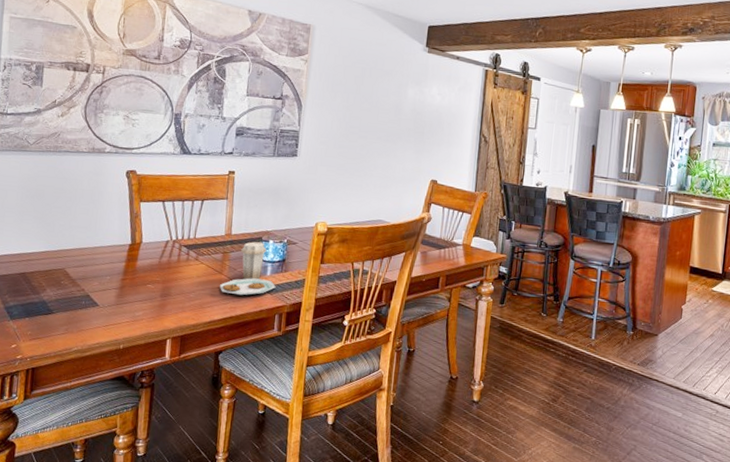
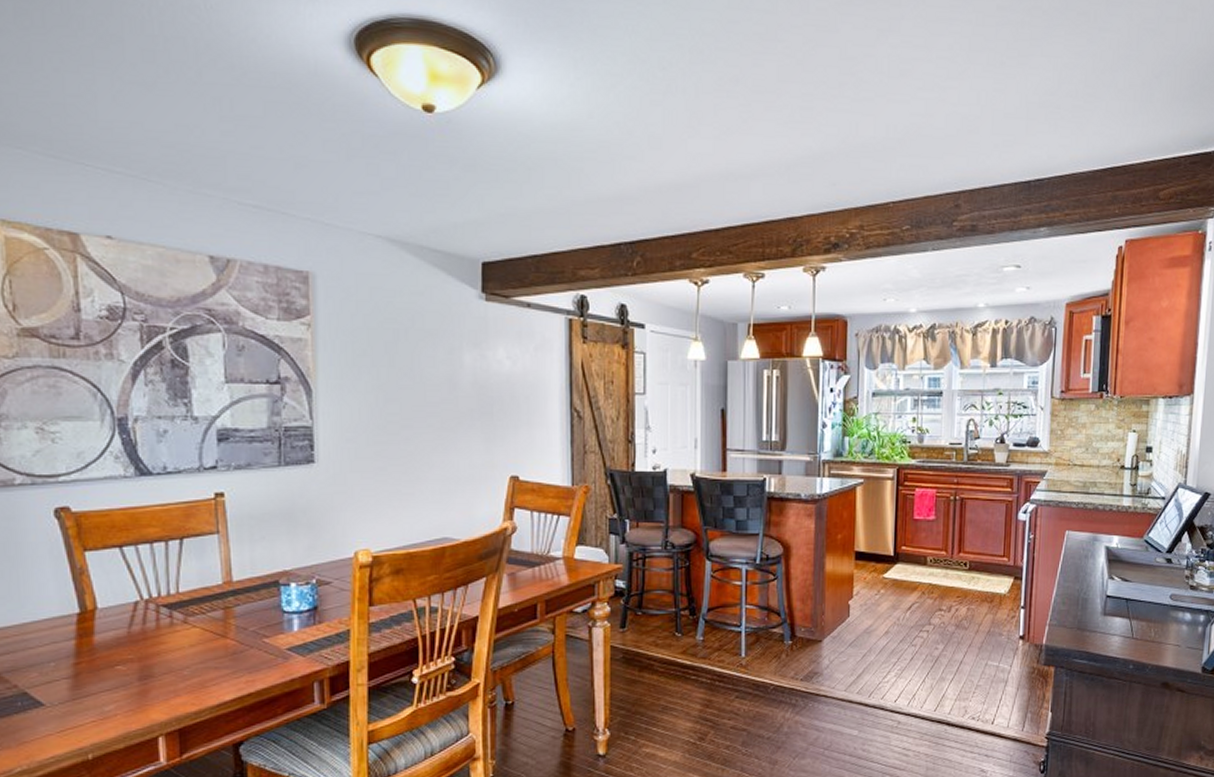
plate: present [219,241,276,296] -> none [225,586,309,664]

